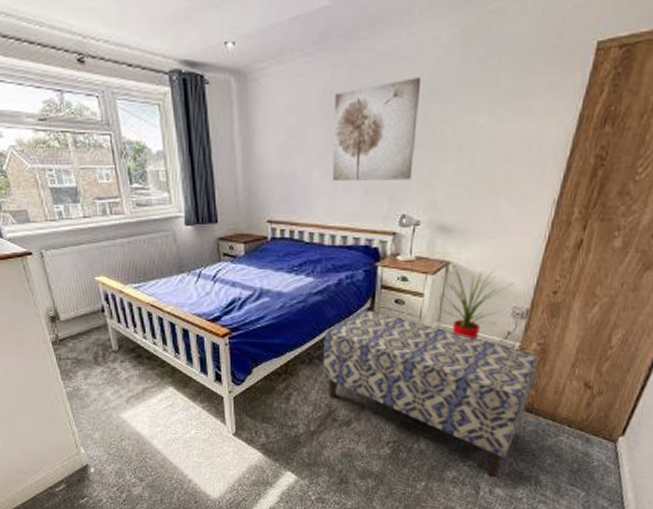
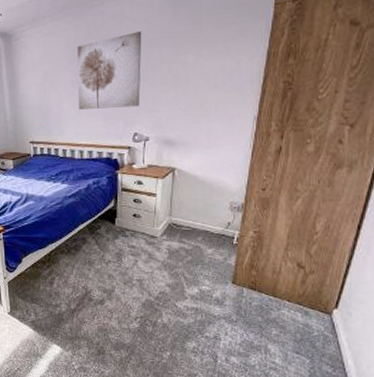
bench: present [323,310,539,476] -> none [78,208,256,346]
house plant: present [435,266,514,339] -> none [166,171,229,230]

